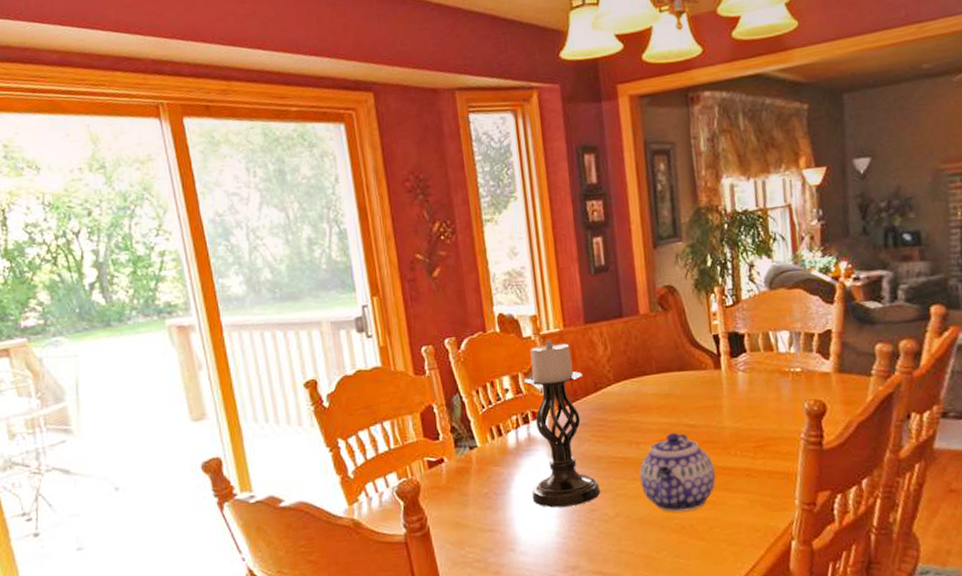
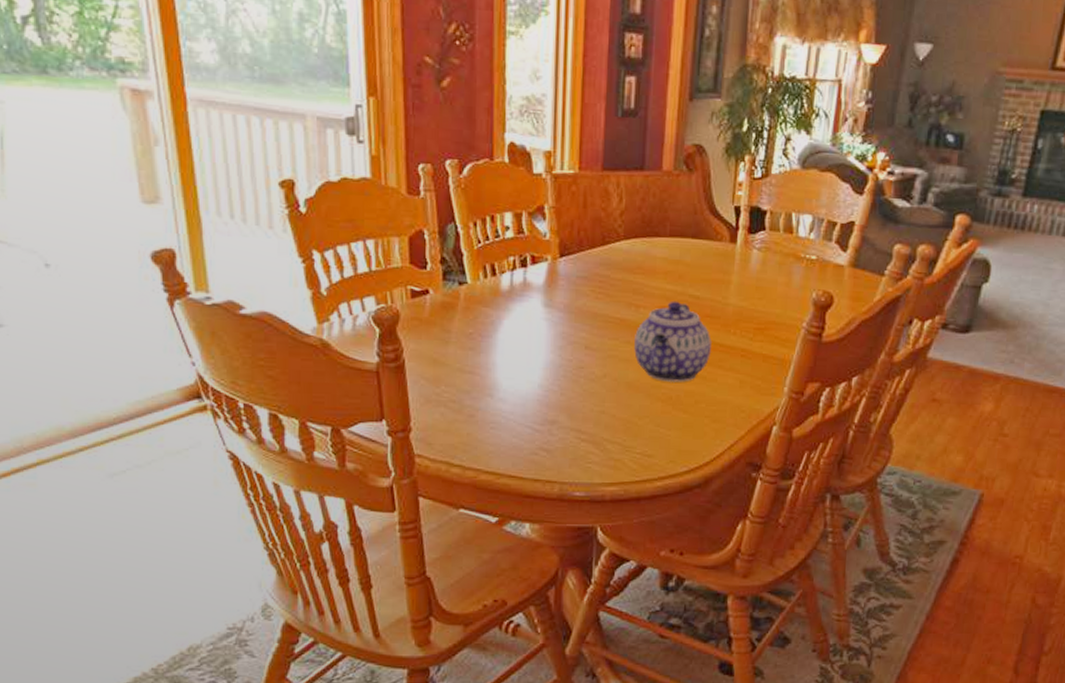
candle holder: present [524,339,601,508] -> none [519,181,592,360]

